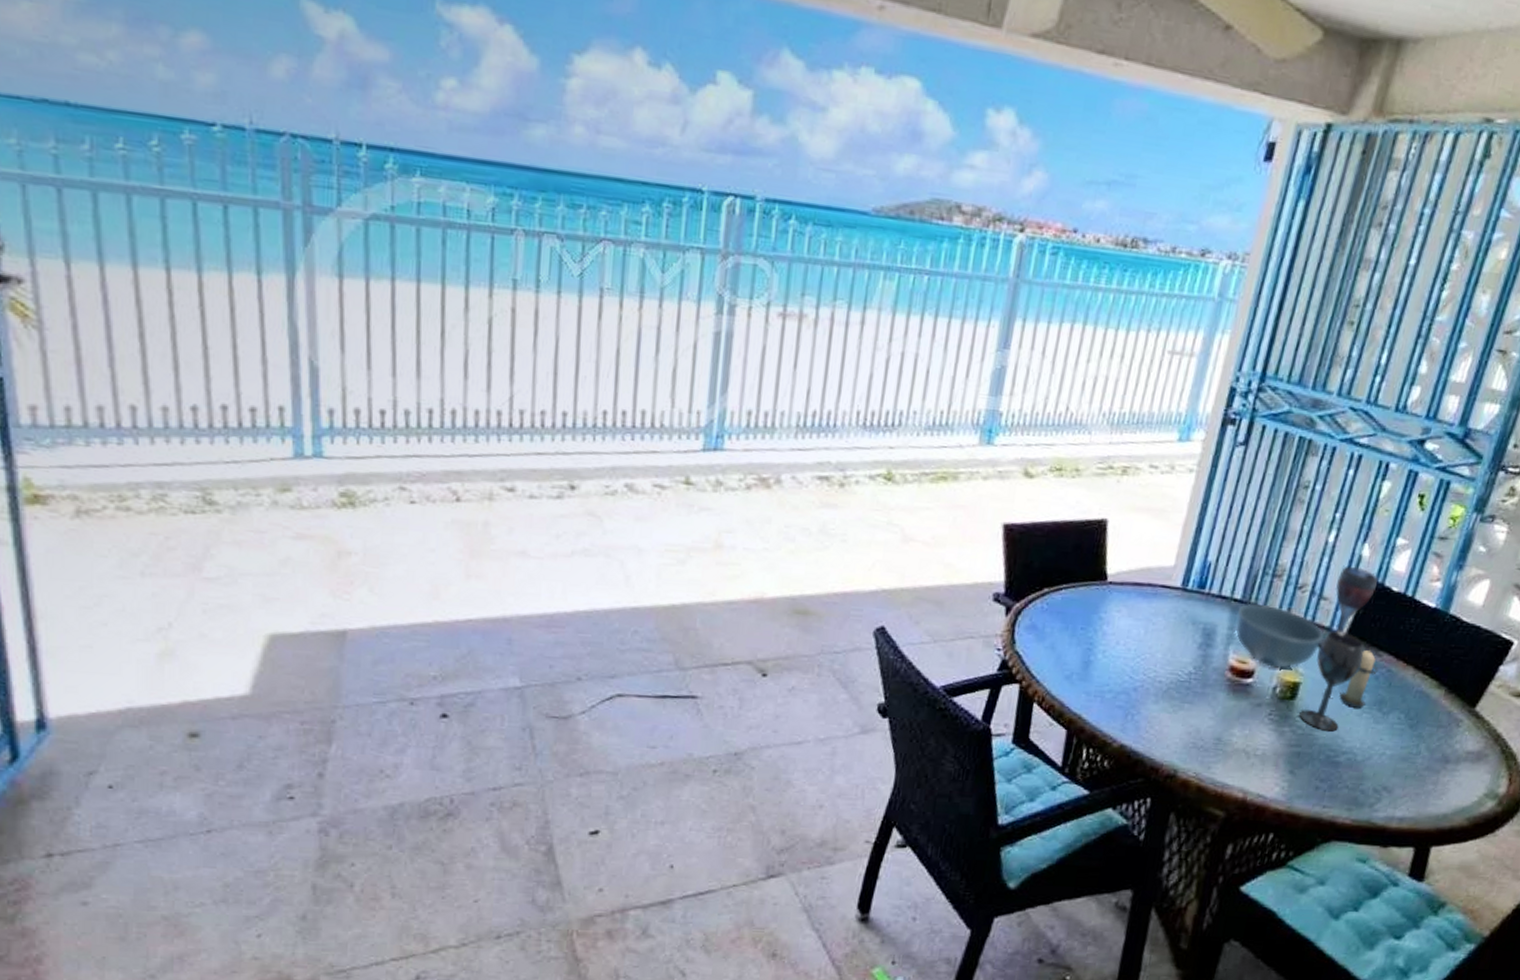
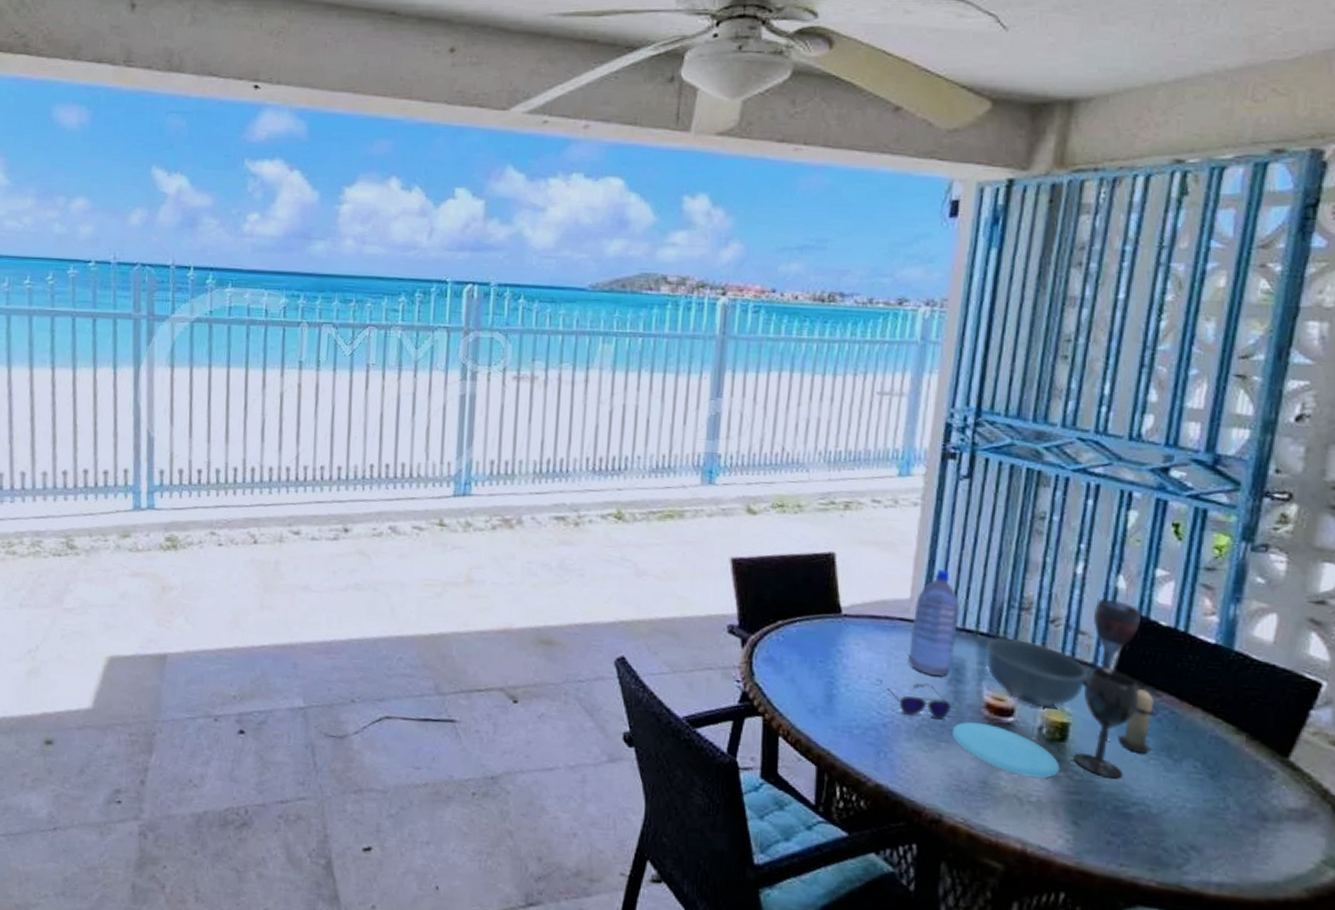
sunglasses: none [1132,644,1199,682] -> present [876,678,951,720]
water bottle: none [1165,537,1220,641] -> present [908,570,960,676]
plate: none [1195,684,1287,734] -> present [951,722,1060,779]

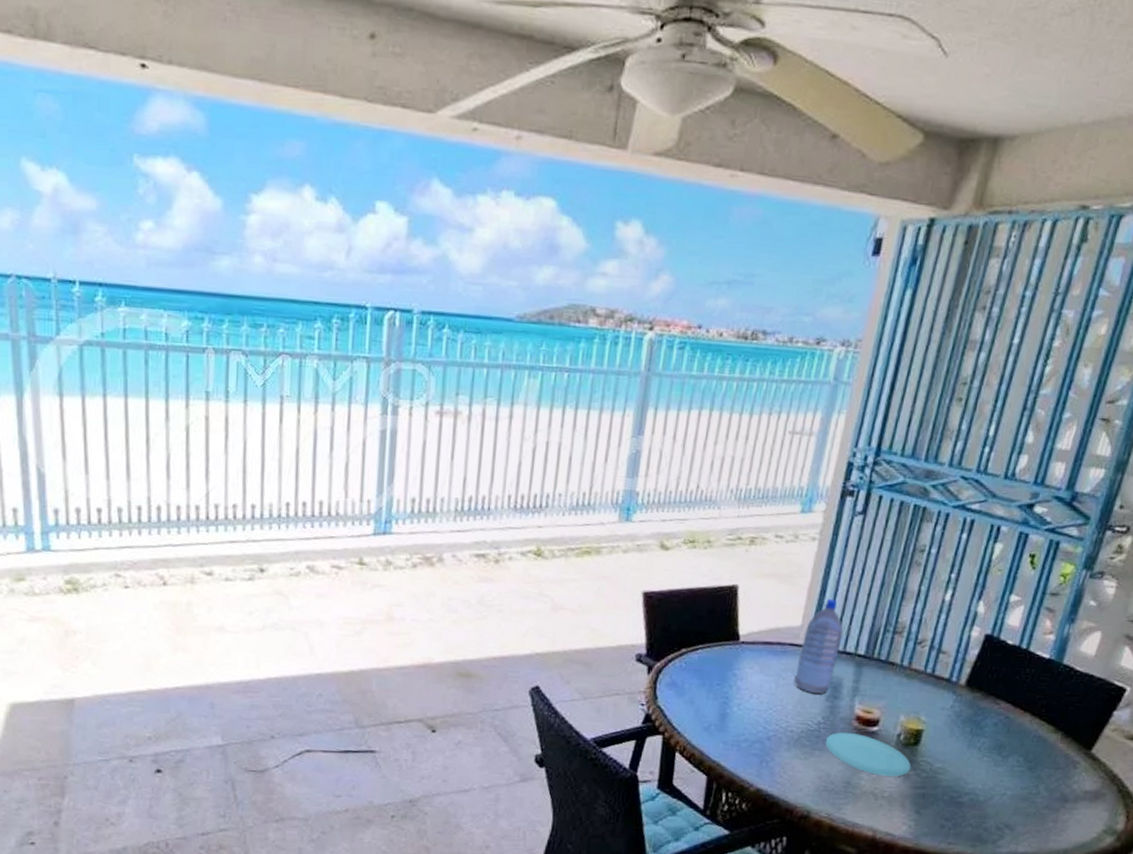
sunglasses: present [876,678,951,720] -> none [765,698,827,731]
bowl: present [985,637,1089,708] -> none [860,658,944,718]
wine glass: present [1074,667,1139,779] -> none [923,681,983,774]
cup: present [1083,598,1141,683] -> none [939,622,993,695]
candle: present [1116,685,1160,754] -> none [959,695,998,753]

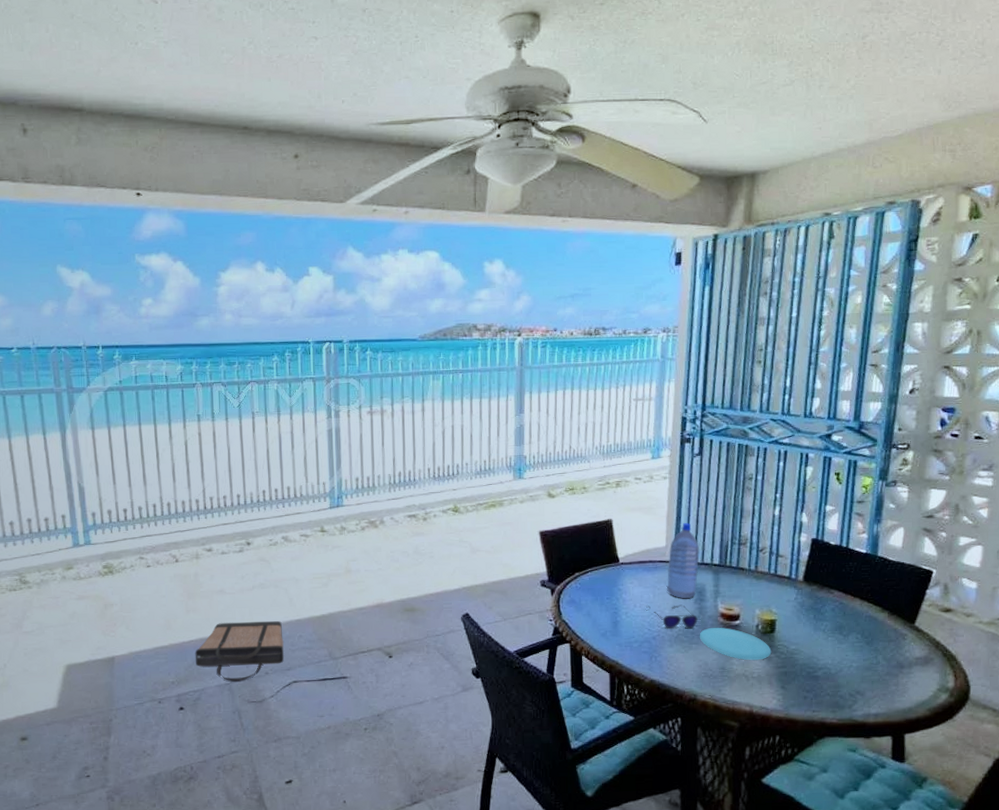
shopping bag: none [180,669,298,744] -> present [195,621,284,682]
sunglasses: none [765,698,827,731] -> present [646,604,698,629]

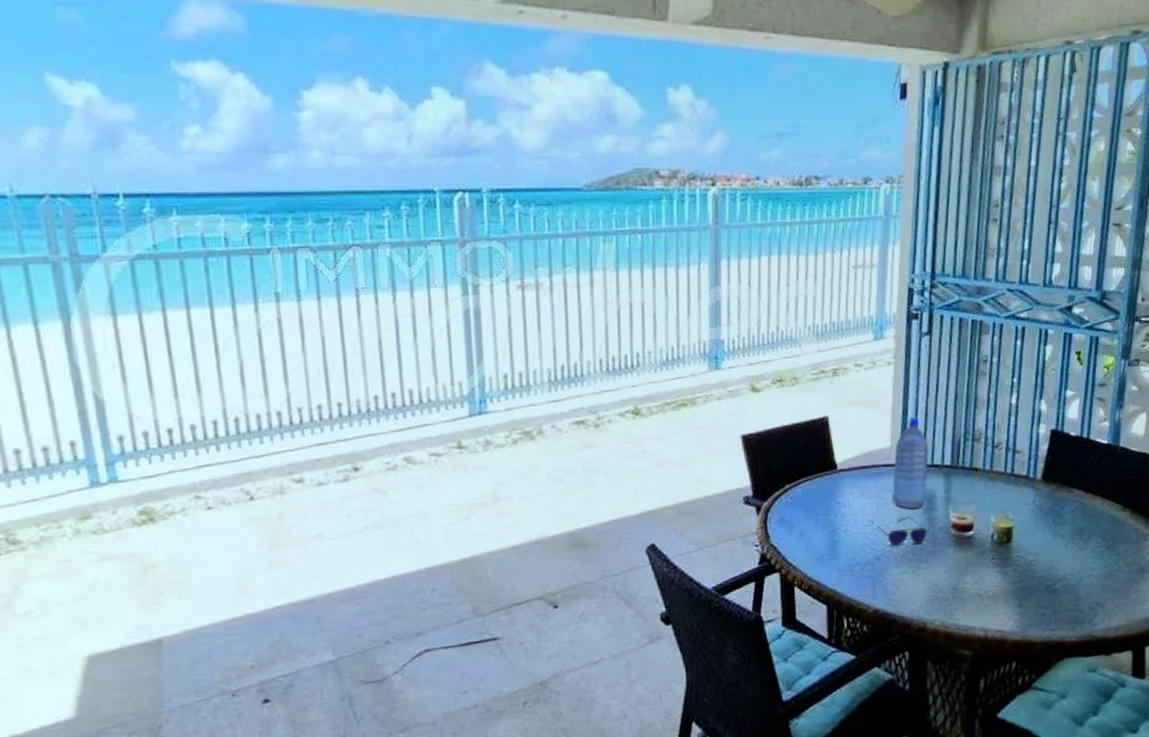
shopping bag: present [195,621,284,682] -> none [283,571,411,659]
plate: present [699,628,772,661] -> none [928,540,1008,578]

